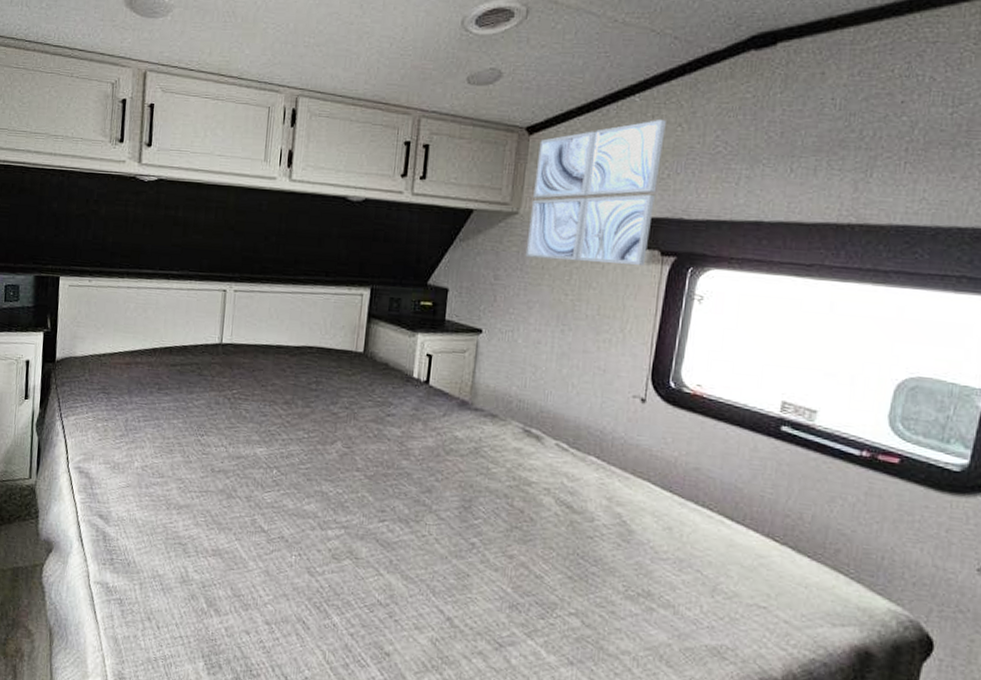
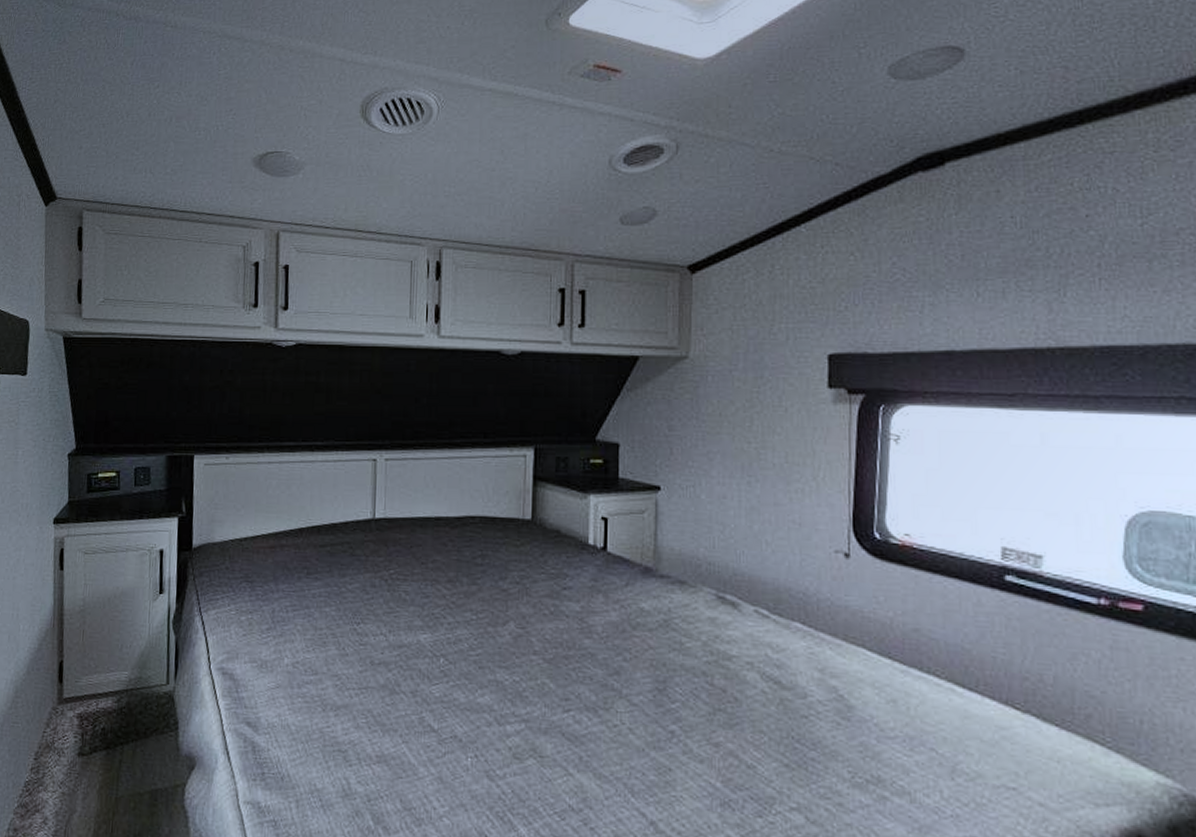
wall art: present [525,120,666,265] -> none [700,250,837,406]

